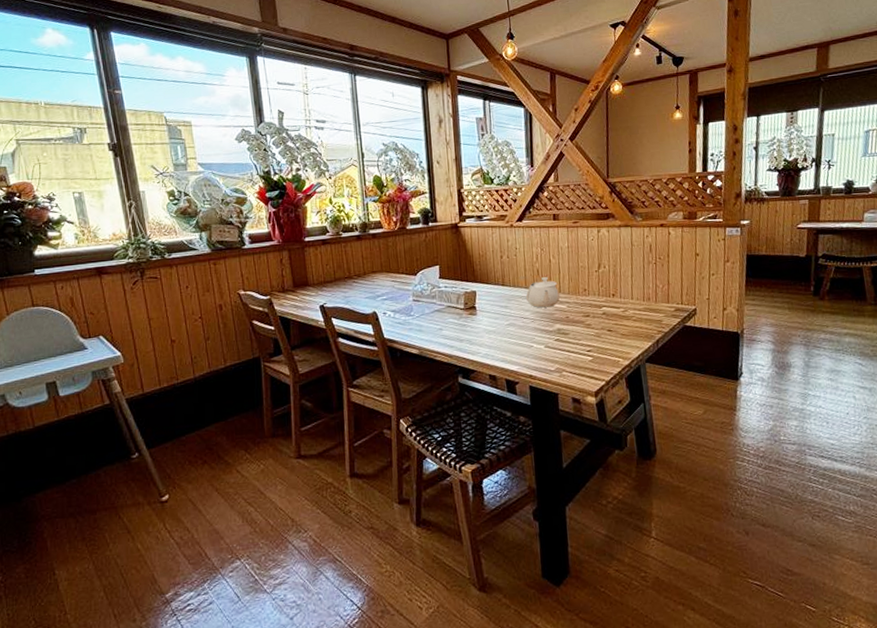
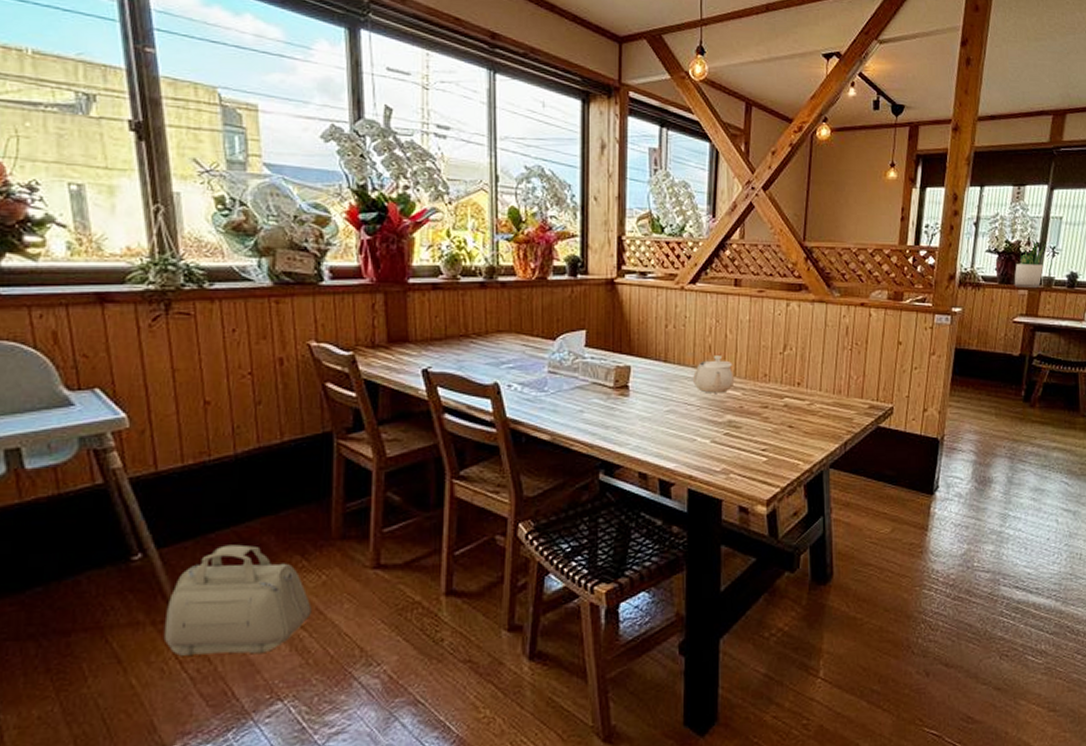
handbag: none [156,444,255,527] -> present [163,544,312,656]
planter: none [794,157,821,198] -> present [1014,241,1045,289]

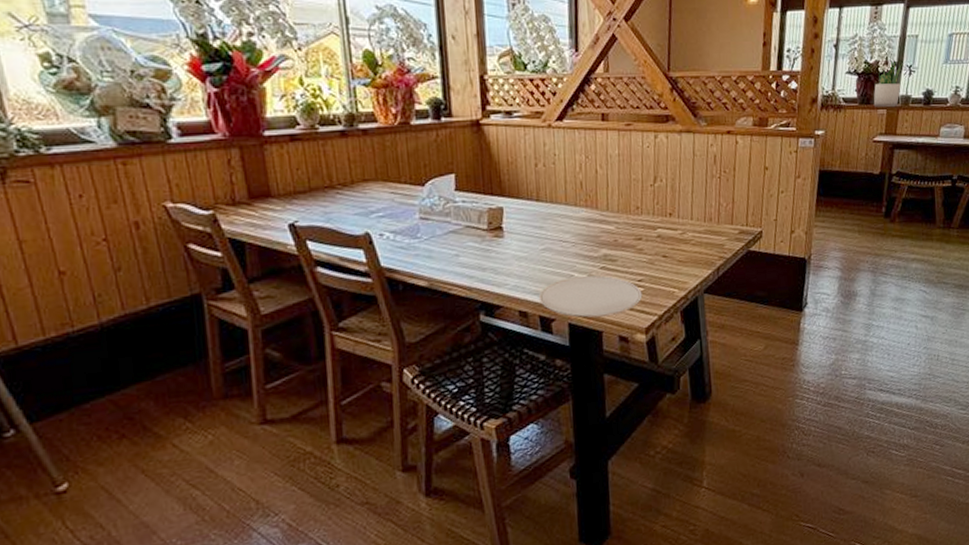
handbag: present [163,544,312,656] -> none [49,412,202,525]
plate: none [659,440,766,485] -> present [538,275,643,318]
teapot: present [692,355,735,393] -> none [565,191,608,229]

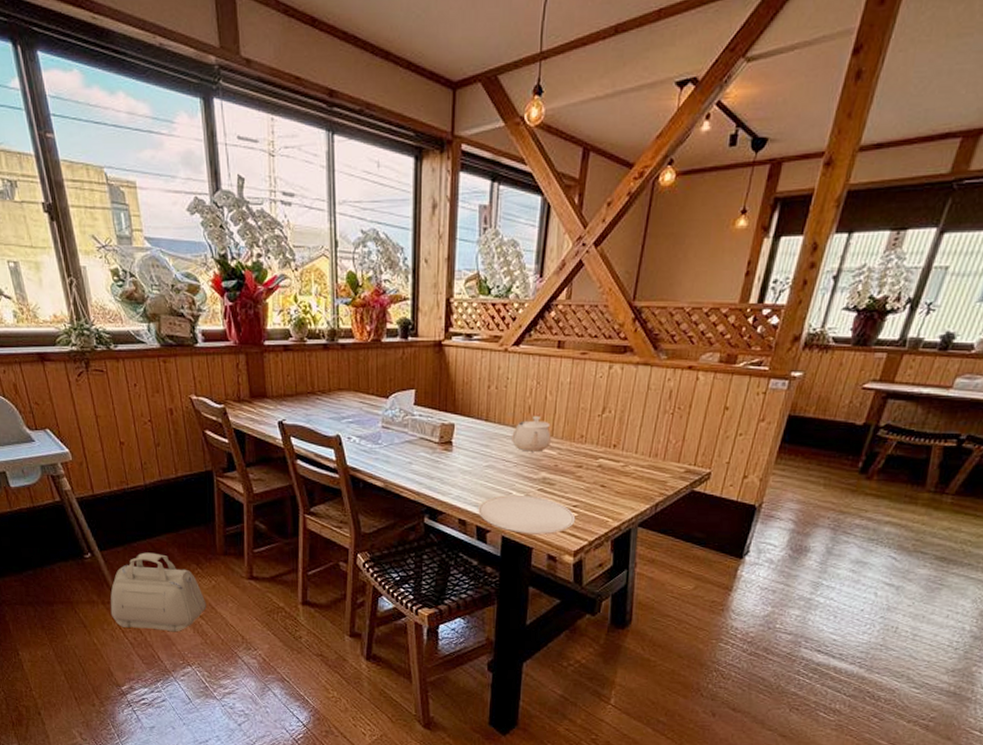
handbag: none [49,412,202,525] -> present [110,552,207,632]
teapot: none [565,191,608,229] -> present [511,416,552,452]
planter: present [873,60,902,108] -> none [871,296,919,351]

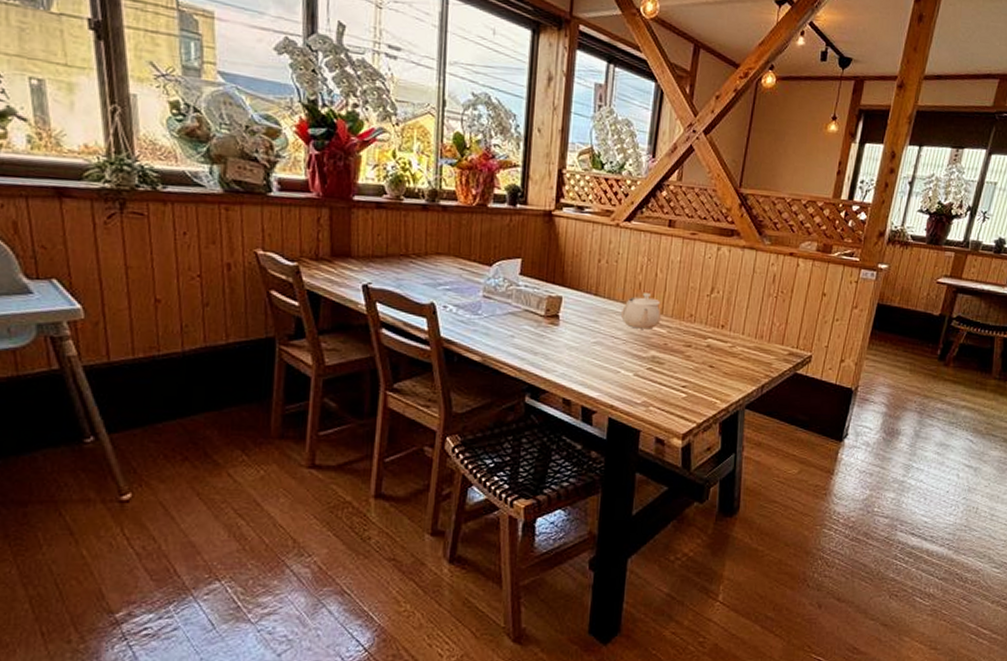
handbag: present [110,552,207,632] -> none [112,435,250,537]
plate: present [477,494,576,535] -> none [583,373,685,417]

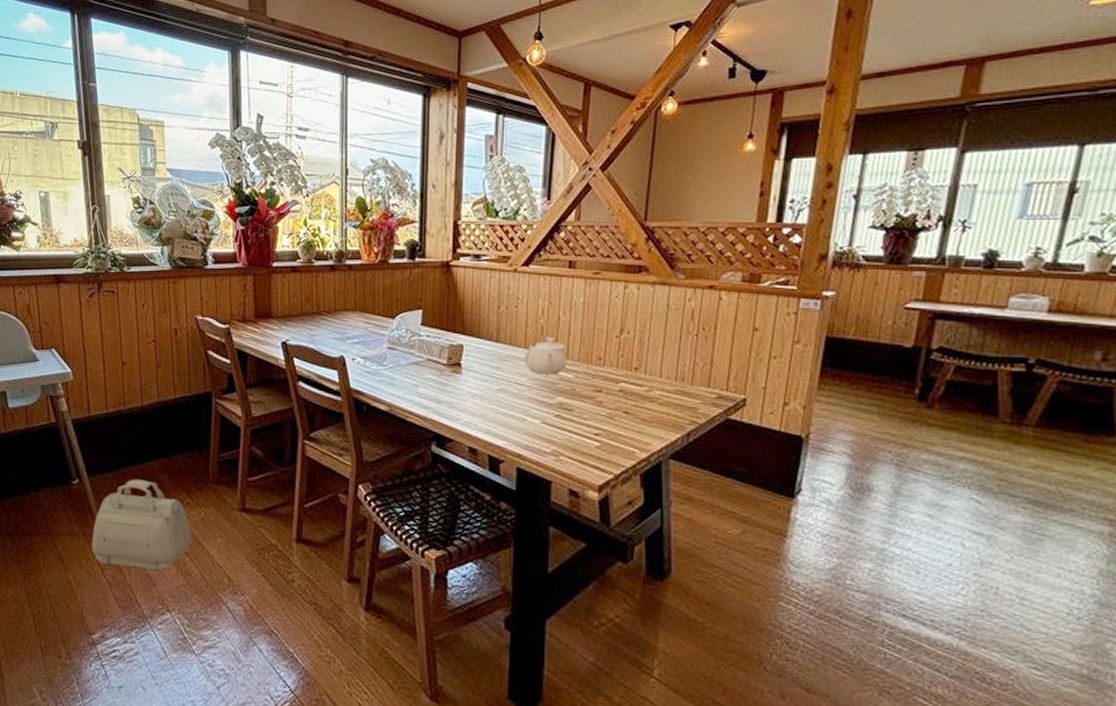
handbag: none [112,435,250,537] -> present [91,479,193,571]

